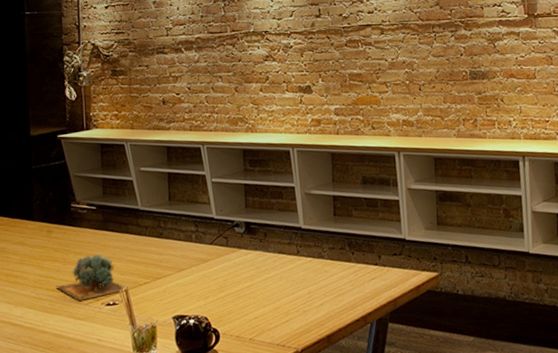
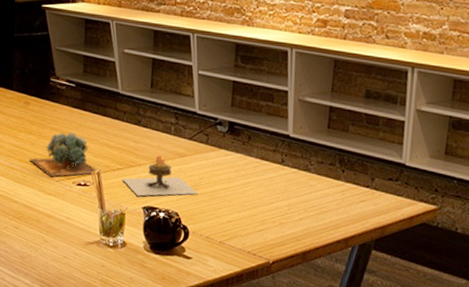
candle: none [150,264,224,307] -> present [122,155,198,197]

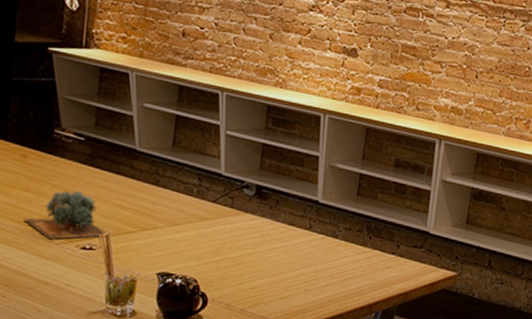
candle: present [122,155,198,197] -> none [135,218,220,262]

